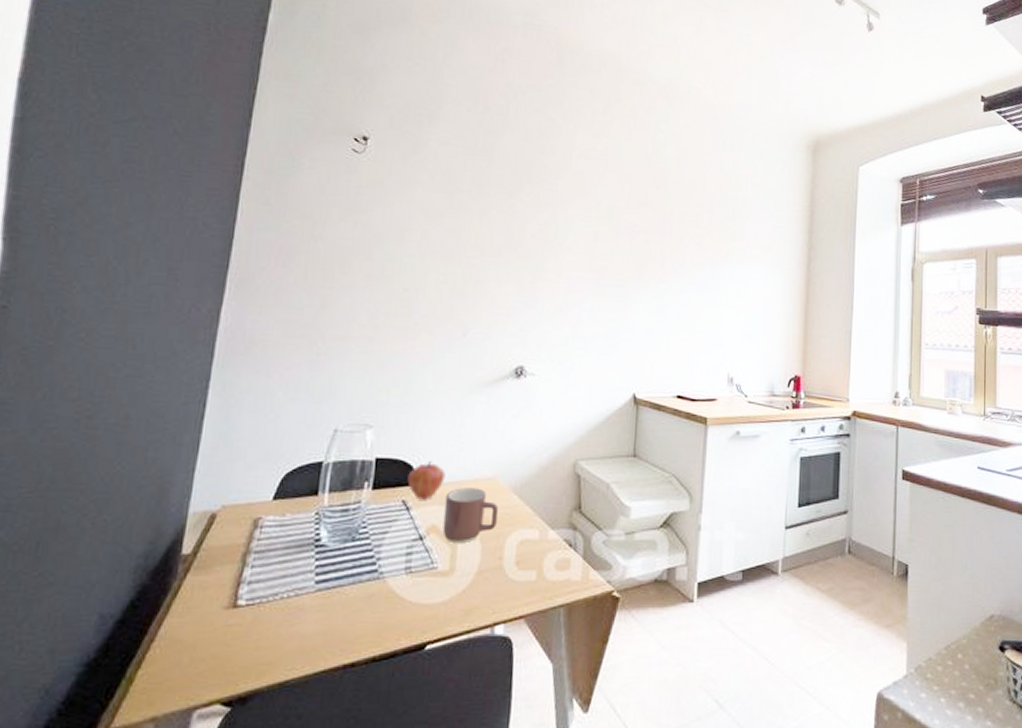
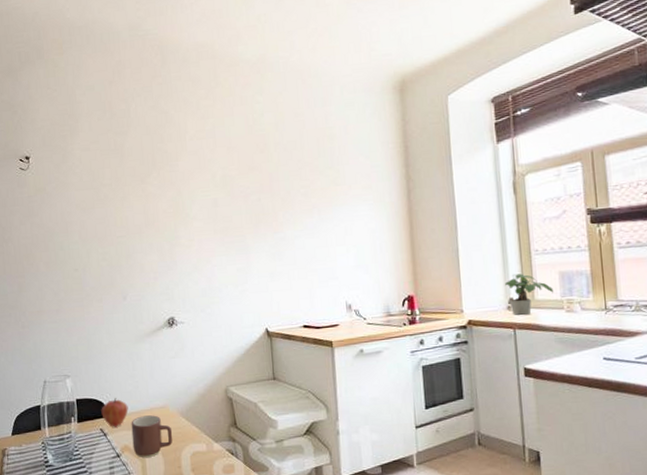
potted plant: none [892,366,938,412] -> present [504,273,553,315]

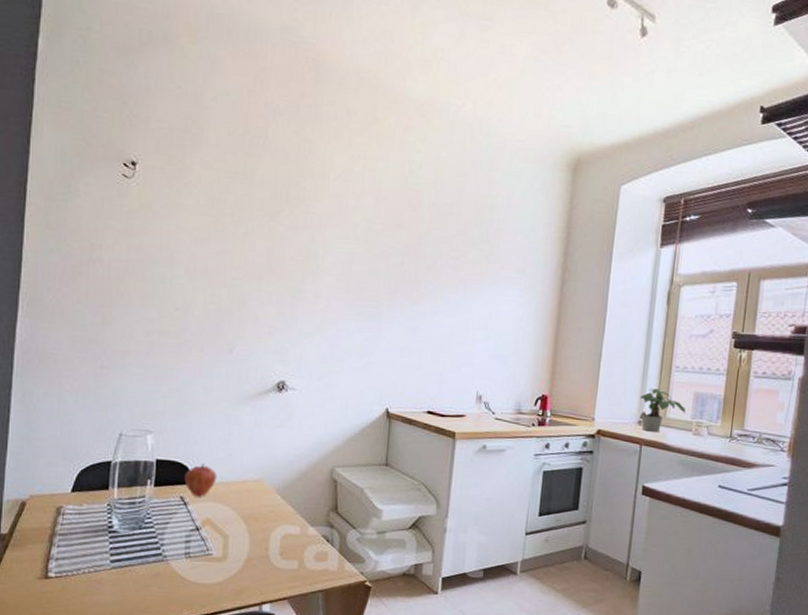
mug: present [131,415,173,458] -> none [216,487,265,535]

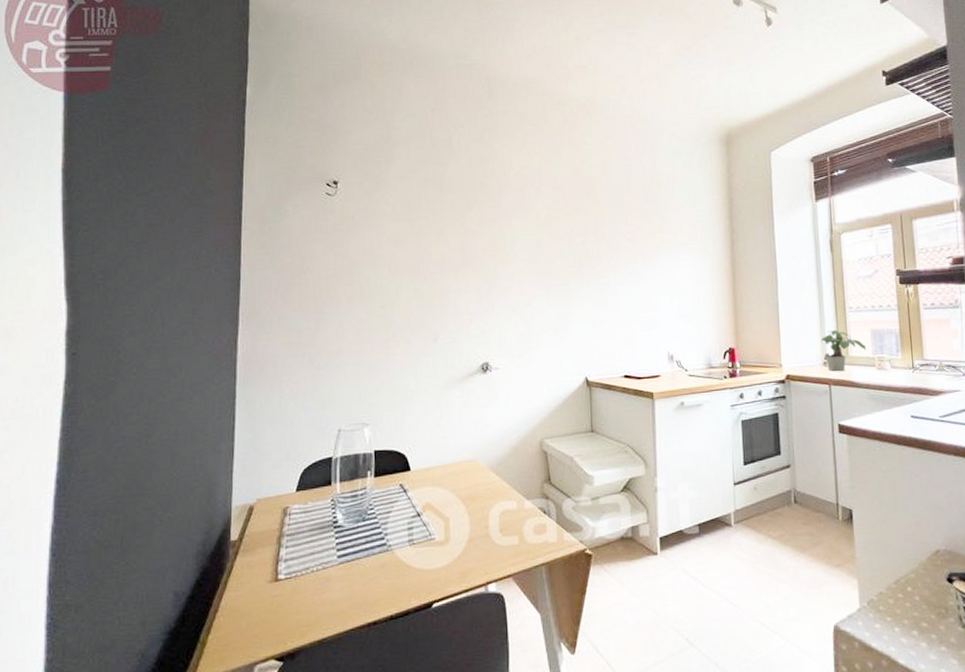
fruit: present [184,464,217,497] -> none [402,450,433,483]

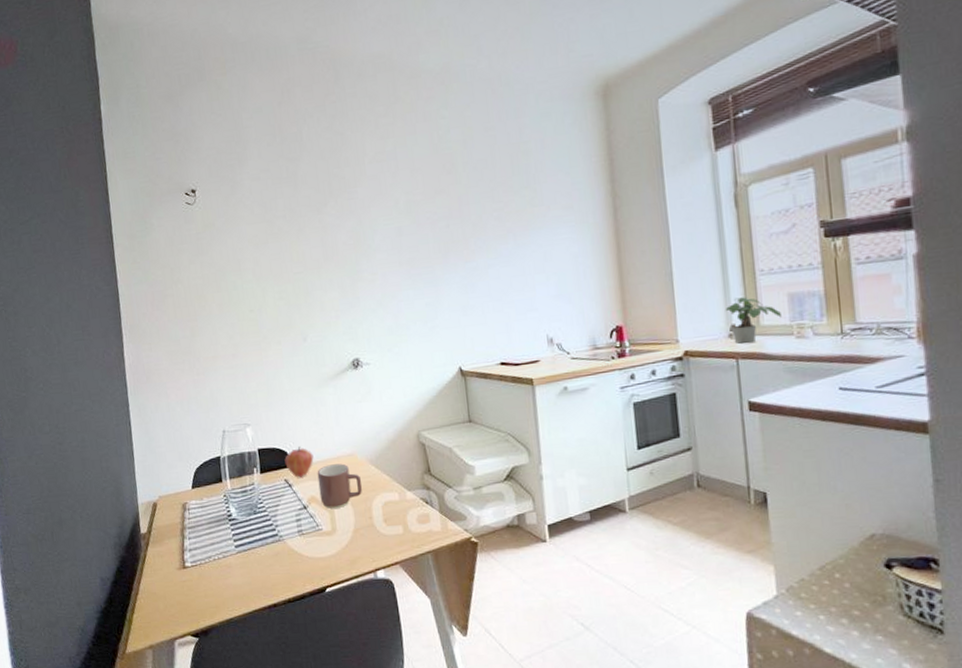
fruit: none [402,450,433,483] -> present [284,447,314,478]
mug: none [435,469,481,518] -> present [317,463,363,510]

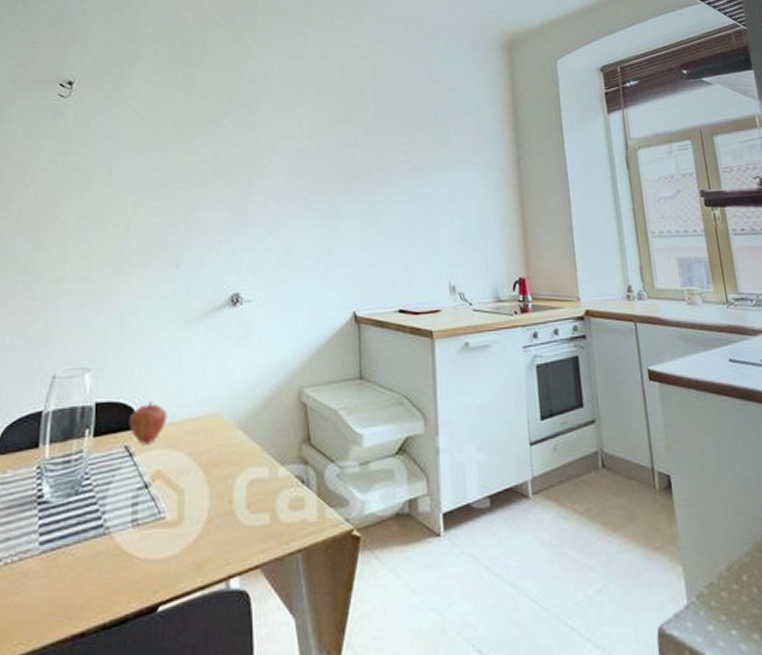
mug: present [317,463,363,510] -> none [168,426,225,490]
potted plant: present [725,297,781,344] -> none [622,258,673,306]

